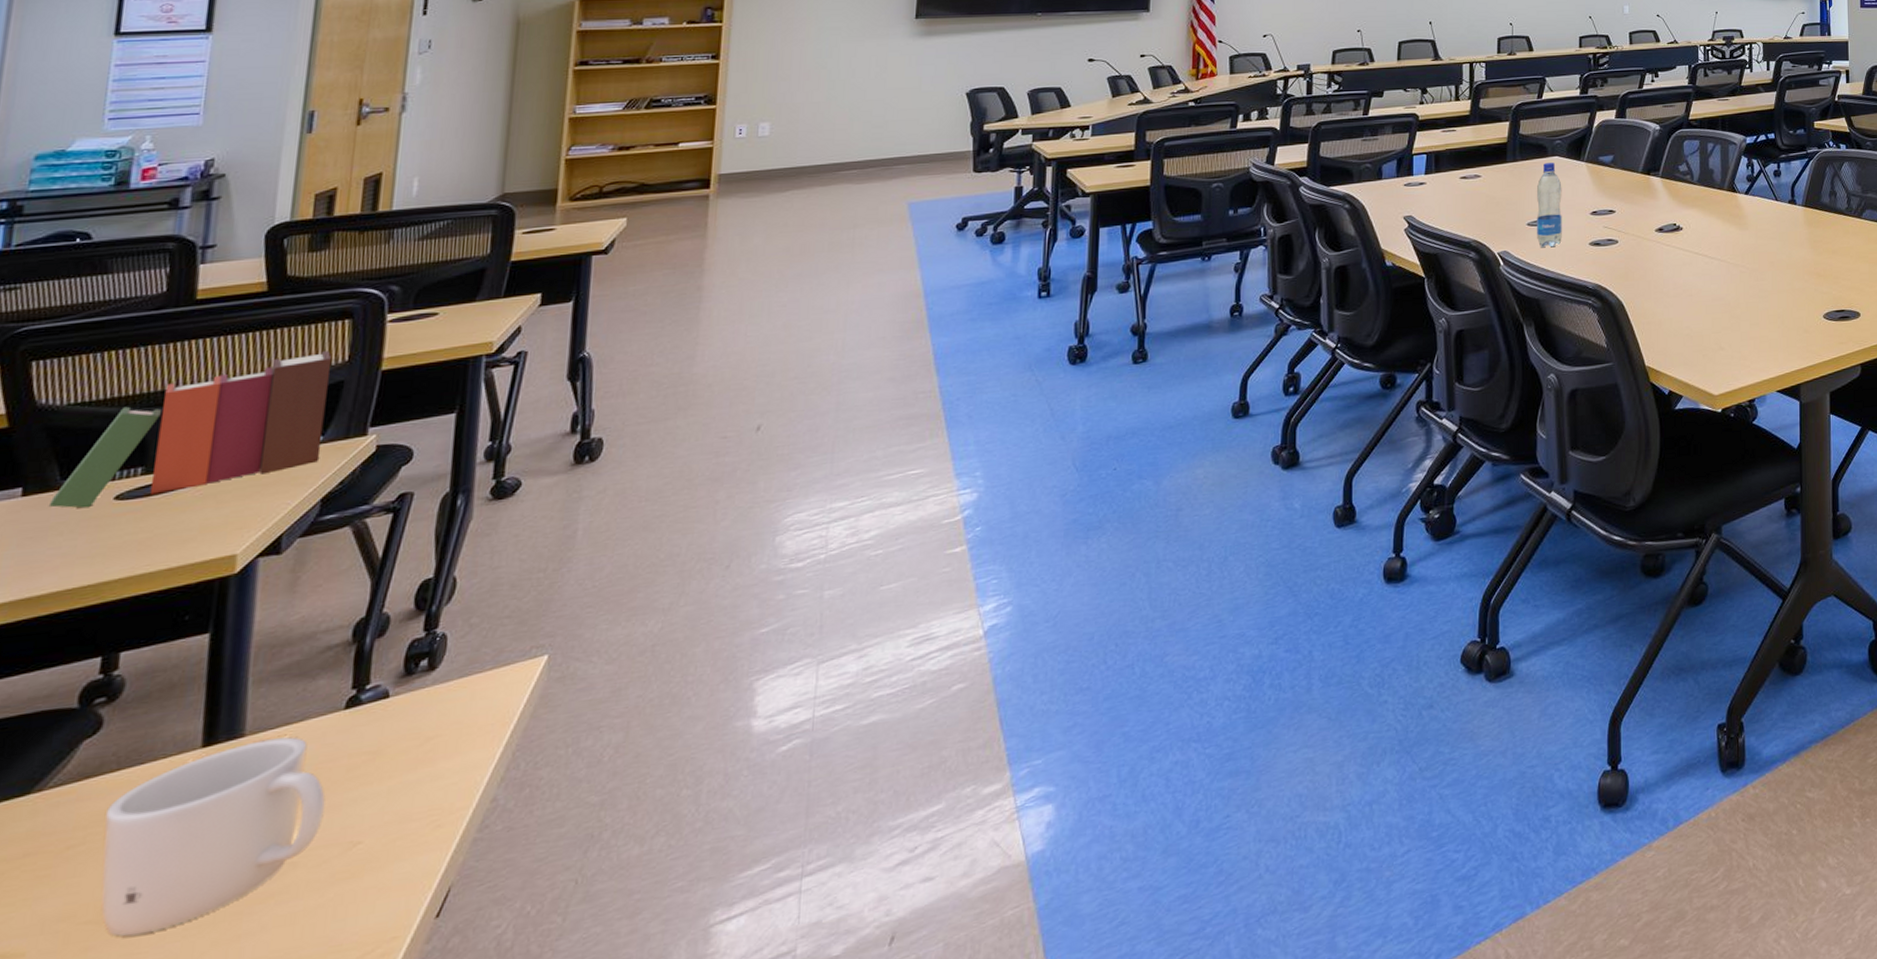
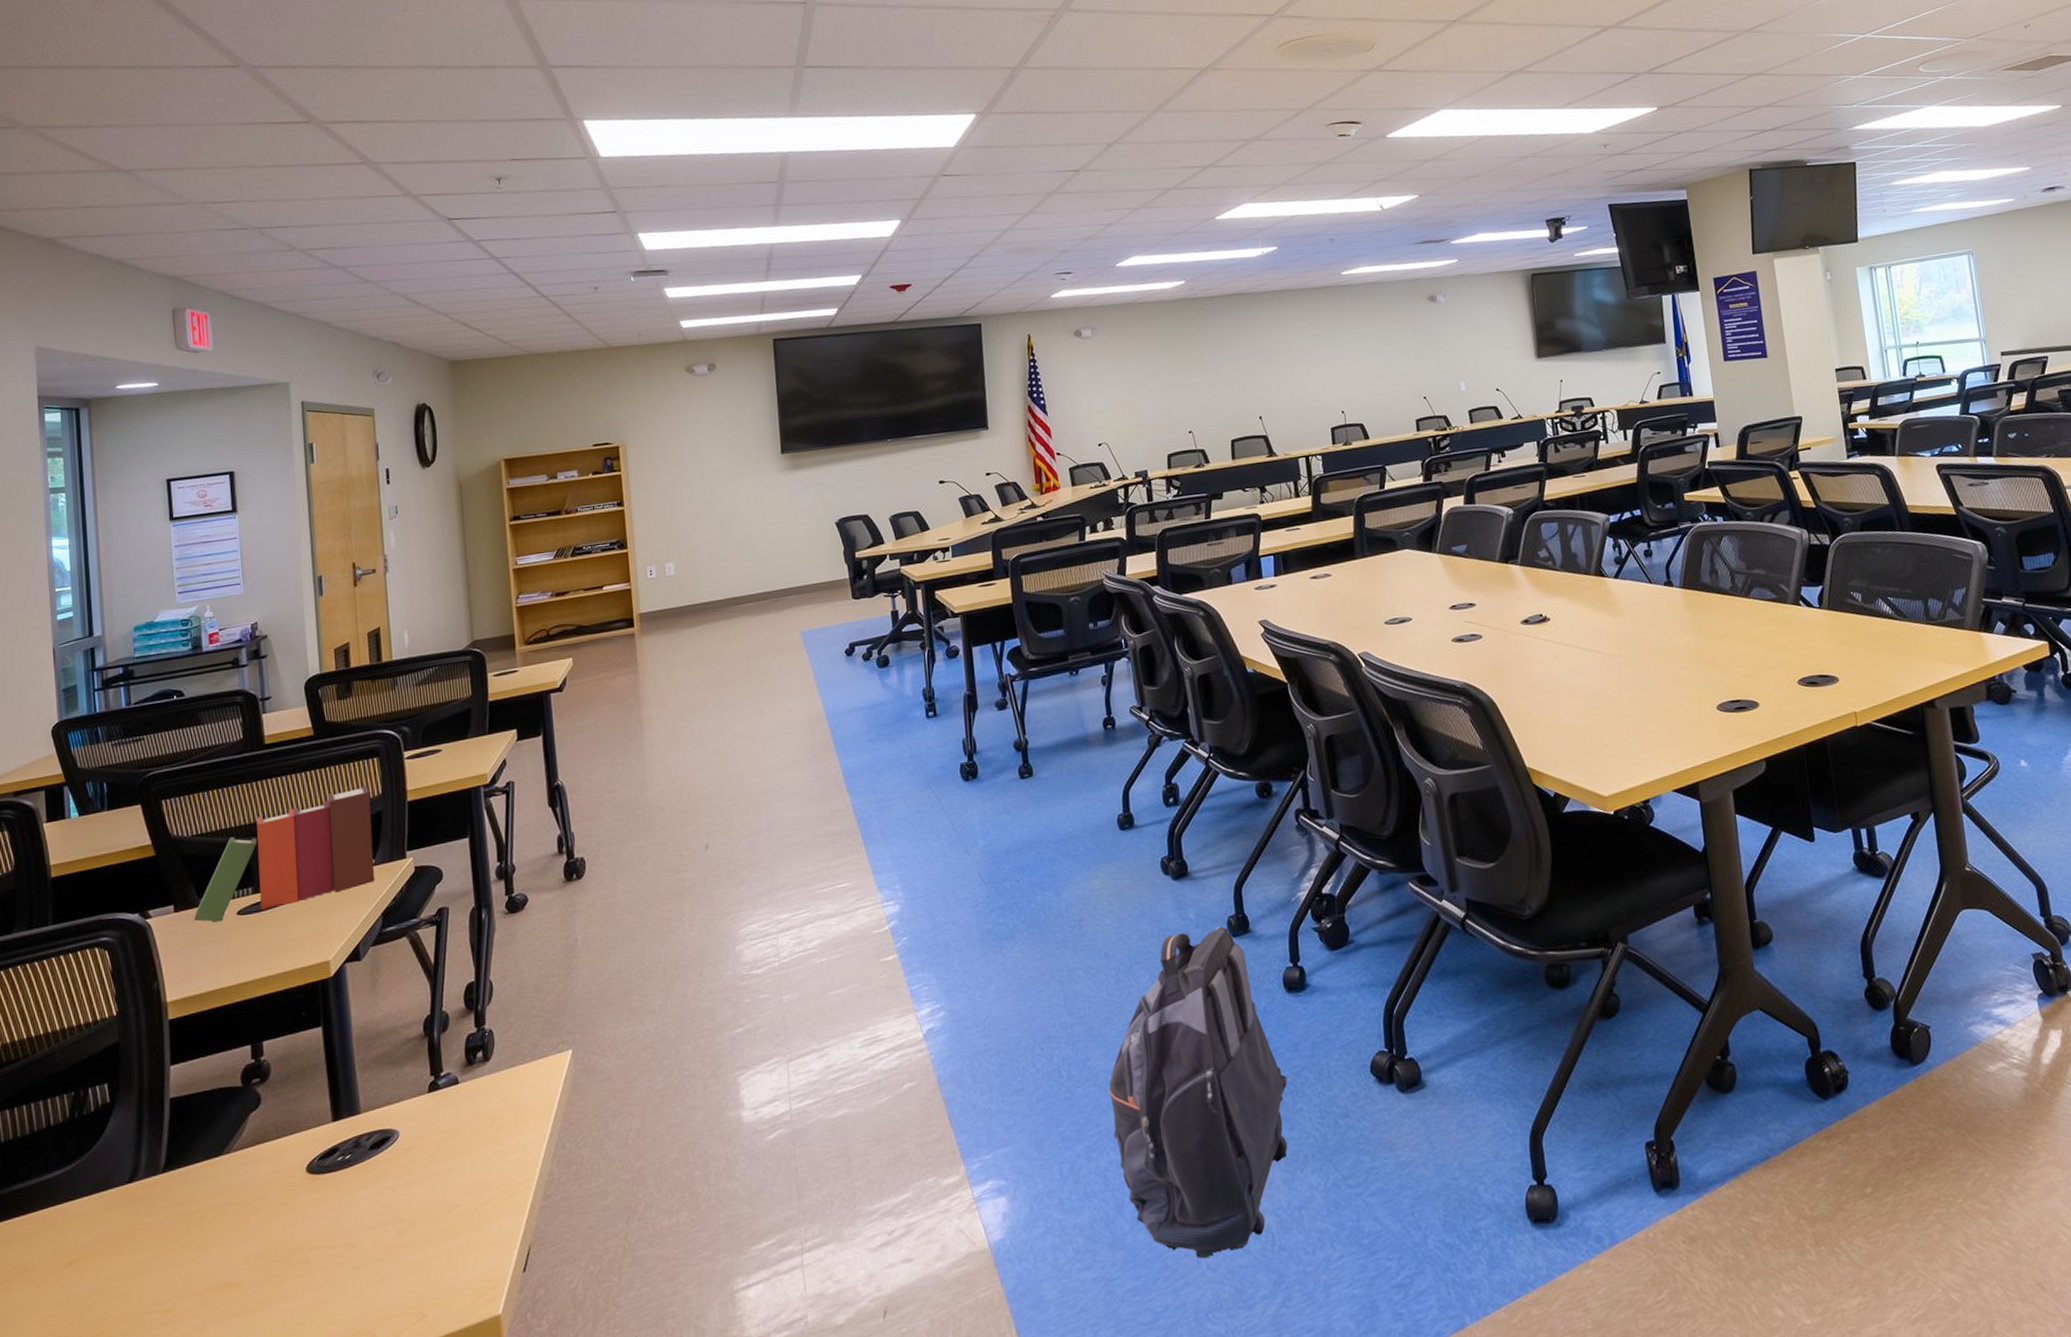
mug: present [101,736,326,937] -> none [276,1115,428,1274]
backpack: none [1182,516,1375,861] -> present [1108,926,1288,1259]
bottle: present [1536,163,1562,248] -> none [1389,556,1423,647]

